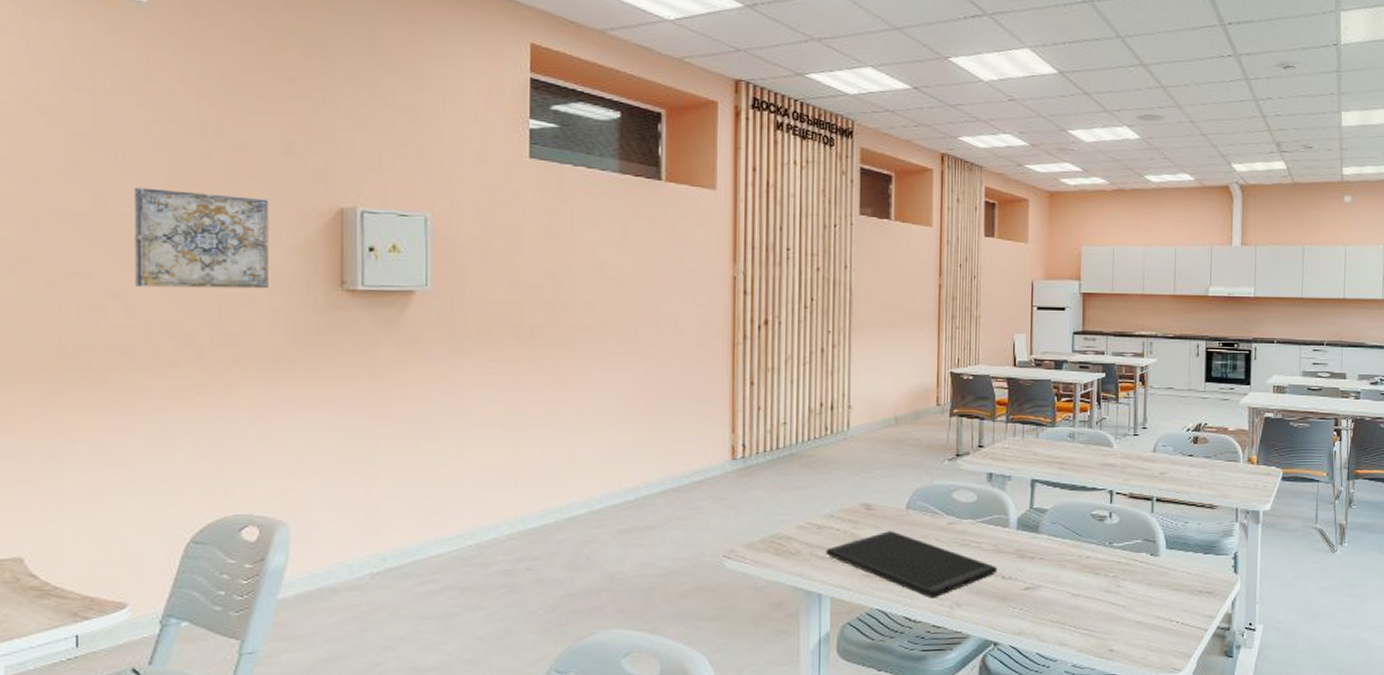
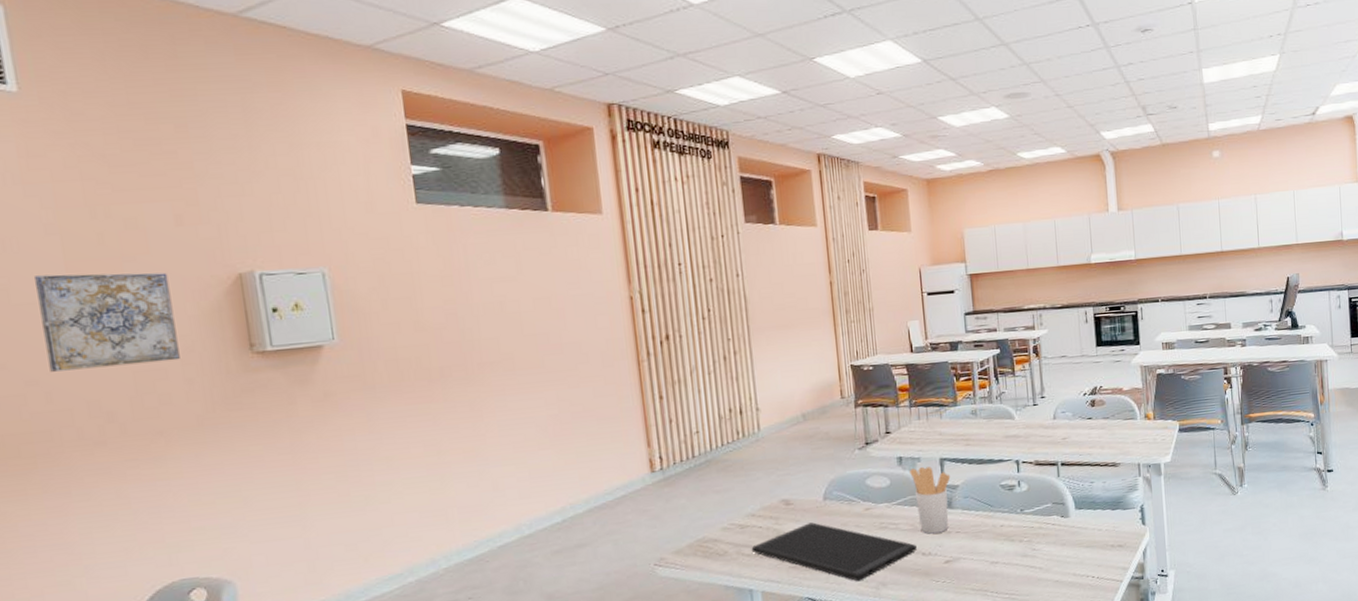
utensil holder: none [999,487,1041,557] -> present [910,466,951,534]

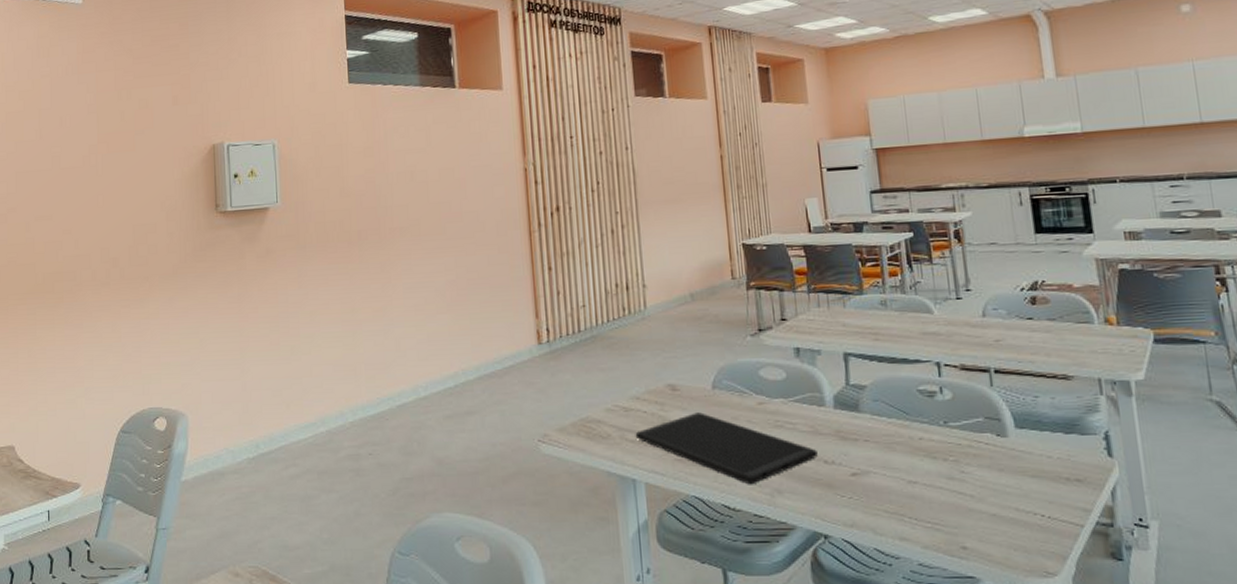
wall art: present [35,272,180,372] -> none [78,143,166,223]
utensil holder: present [910,466,951,534] -> none [808,361,857,439]

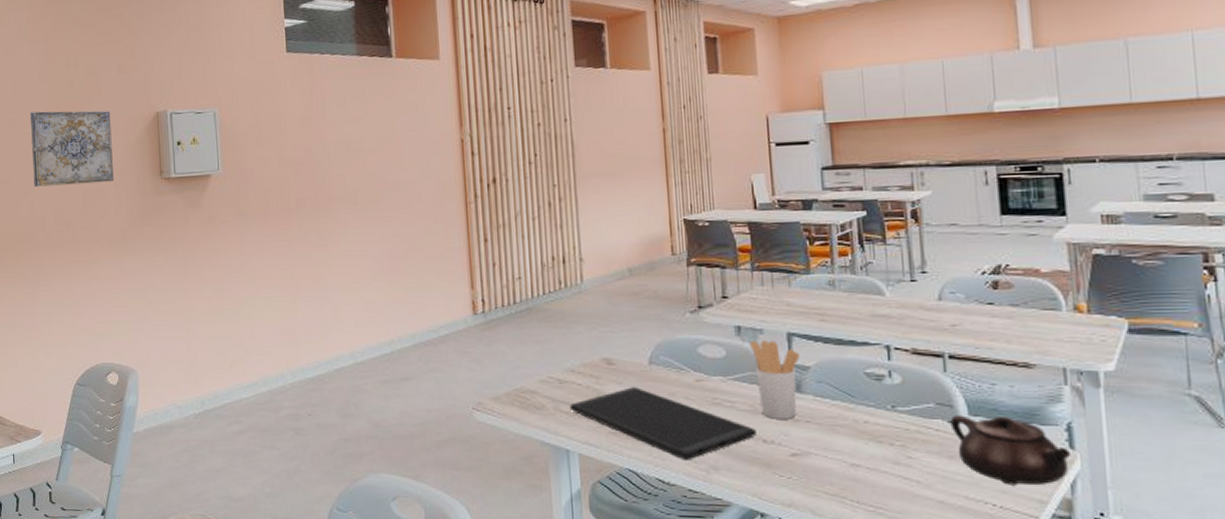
wall art: none [78,143,166,223] -> present [30,110,114,187]
utensil holder: none [808,361,857,439] -> present [750,341,801,419]
teapot: none [998,428,1109,495] -> present [950,415,1070,485]

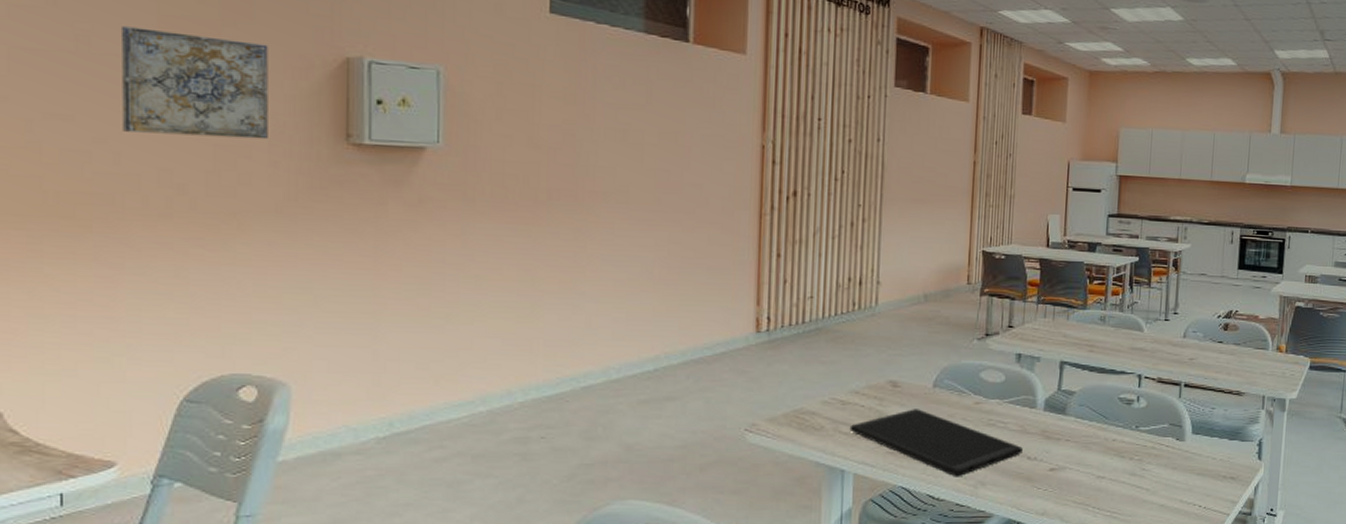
utensil holder: present [750,341,801,419] -> none [1027,368,1069,438]
teapot: present [950,415,1070,485] -> none [1177,433,1258,490]

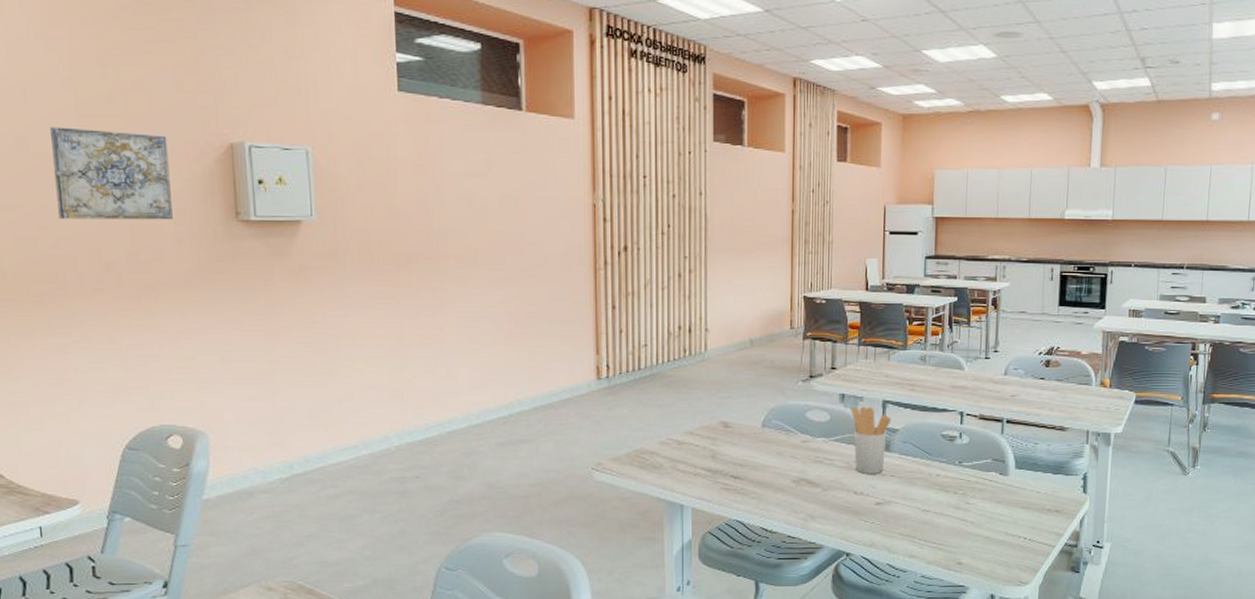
cutting board: present [849,409,1023,477] -> none [686,448,849,511]
utensil holder: none [1027,368,1069,438] -> present [851,407,892,474]

